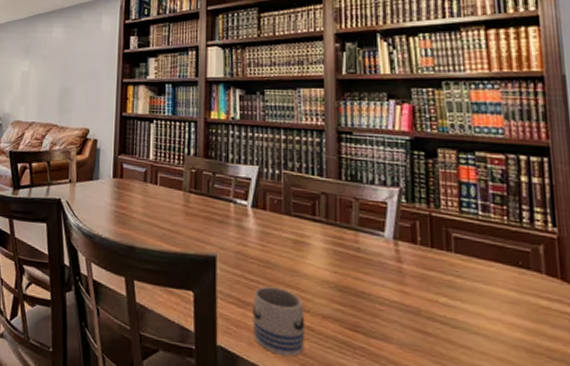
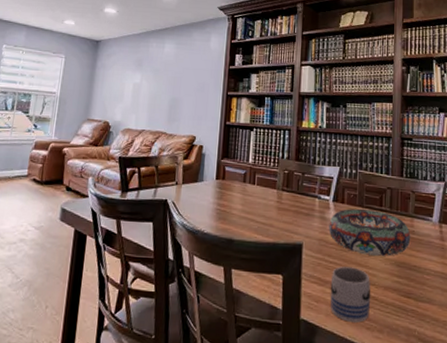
decorative bowl: none [248,217,356,278] -> present [329,209,411,256]

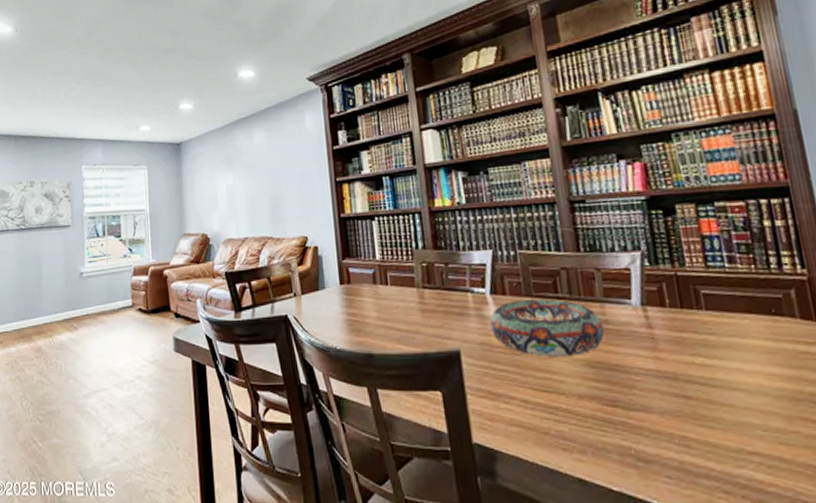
mug: present [330,266,371,323] -> none [504,374,564,443]

